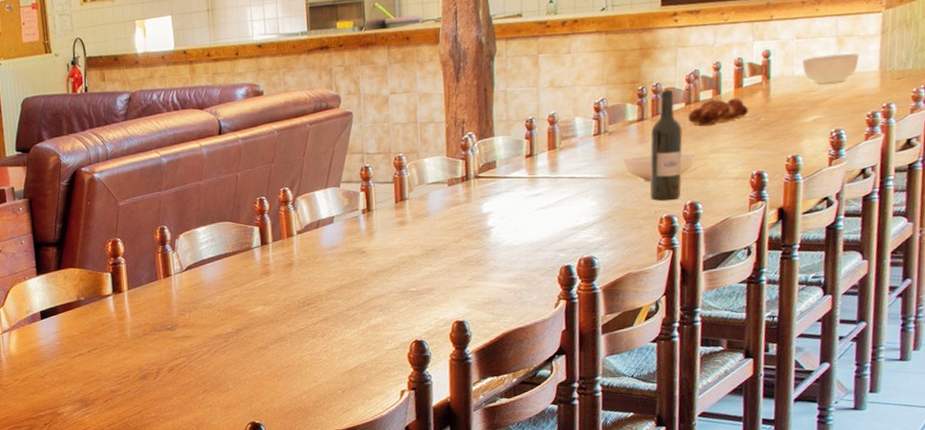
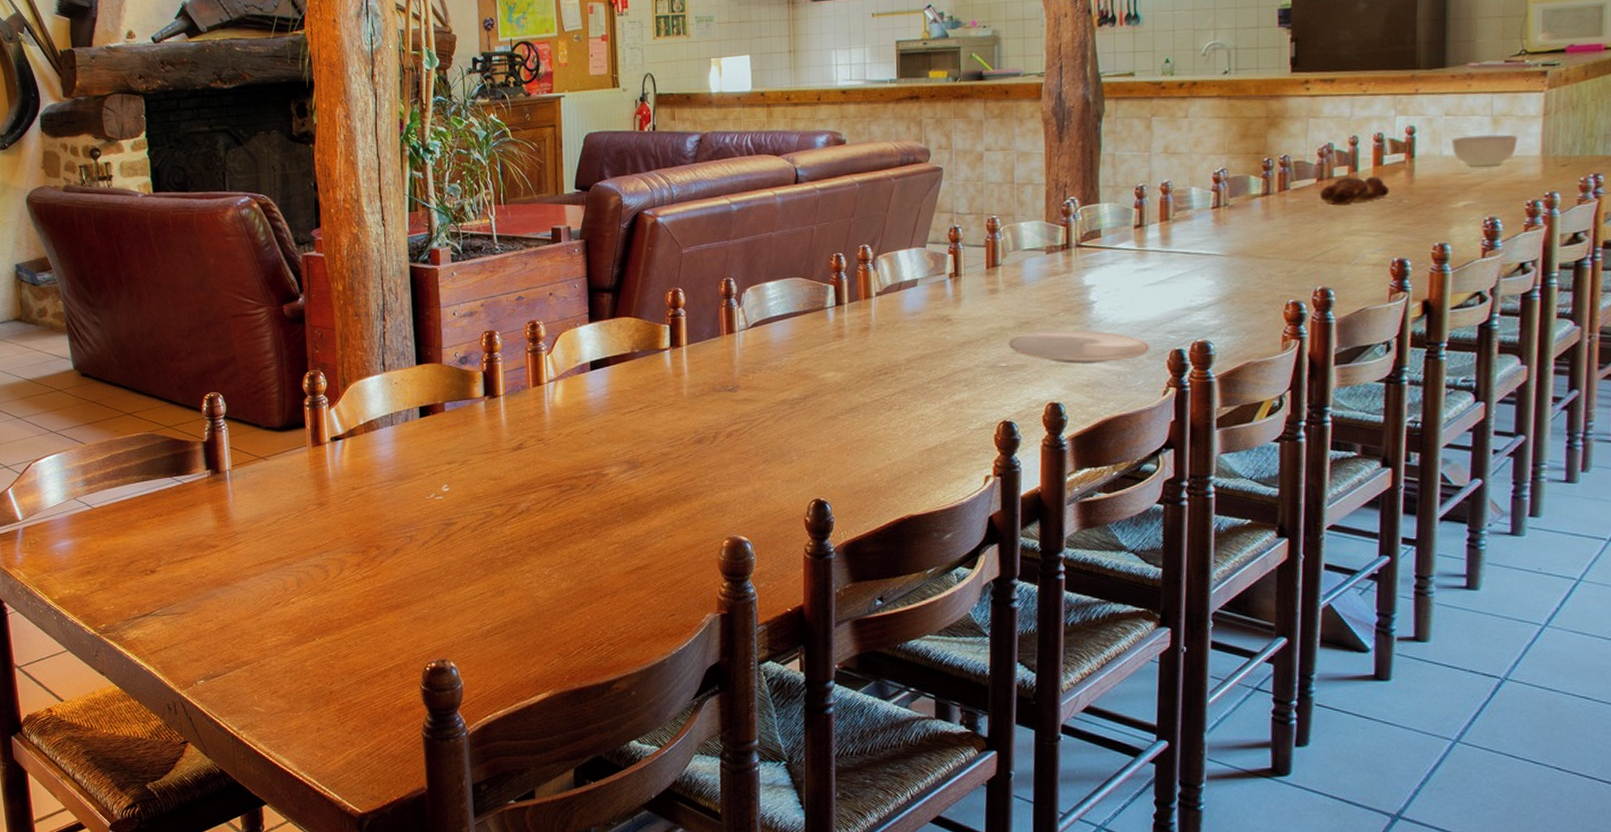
plate: none [417,253,543,284] -> present [1008,330,1150,363]
bowl: present [623,153,696,182] -> none [1244,233,1328,263]
wine bottle: present [649,89,683,201] -> none [1274,163,1314,284]

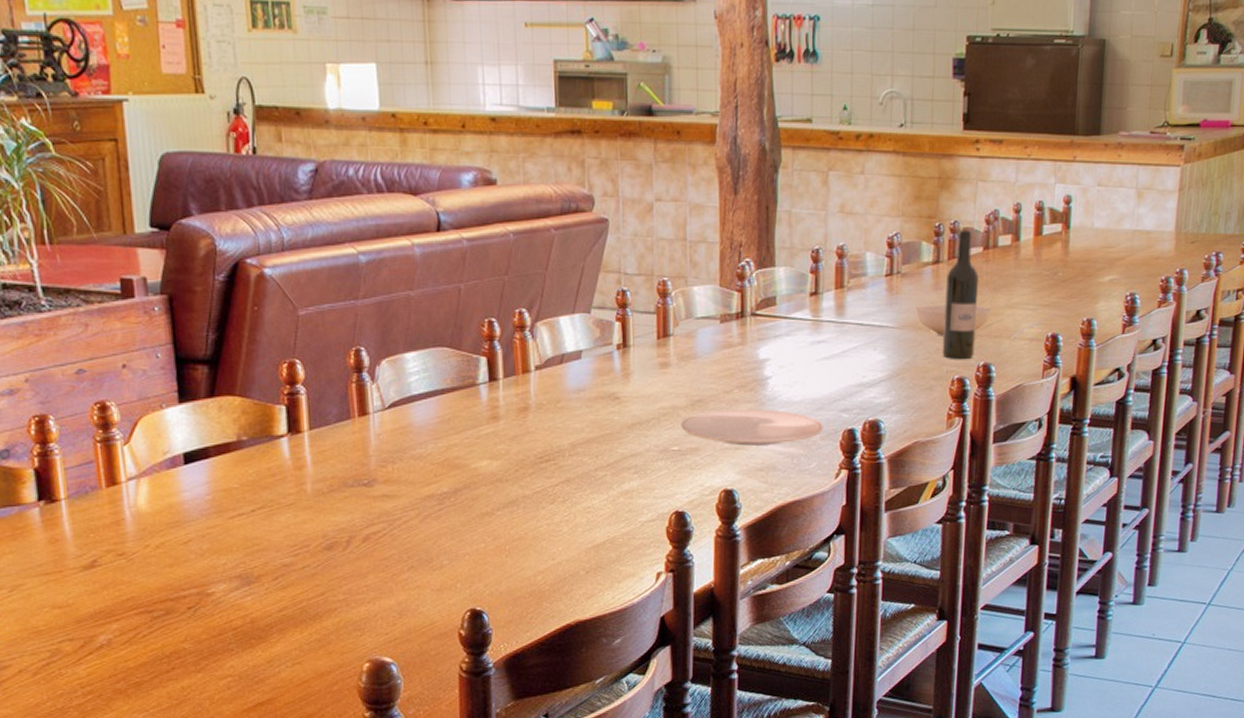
bowl: none [1244,233,1328,263] -> present [915,305,991,336]
wine bottle: none [1274,163,1314,284] -> present [942,229,979,359]
bread loaf: present [1319,176,1389,206] -> none [985,247,1047,277]
bowl: present [1451,134,1519,167] -> none [1102,208,1158,241]

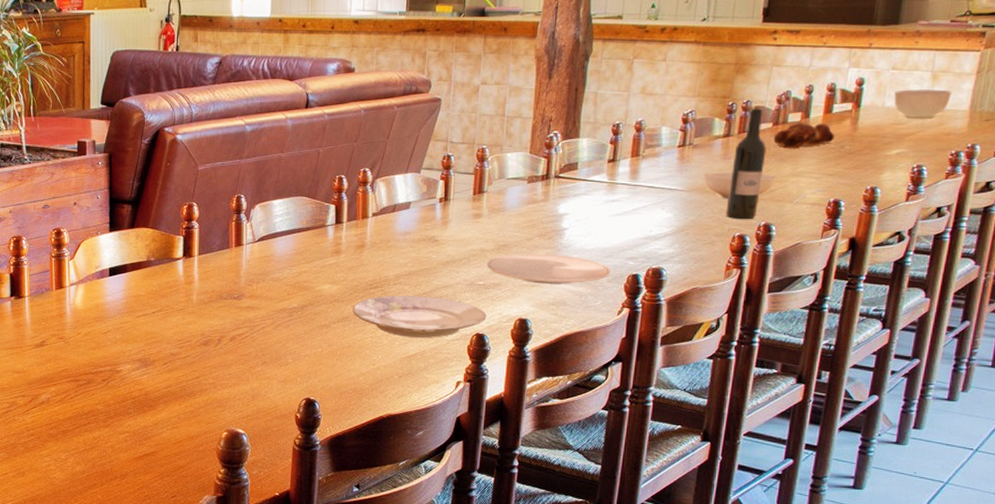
plate: none [520,468,686,521] -> present [352,295,487,338]
bread loaf: none [985,247,1047,277] -> present [773,123,834,149]
bowl: none [1102,208,1158,241] -> present [894,89,953,118]

